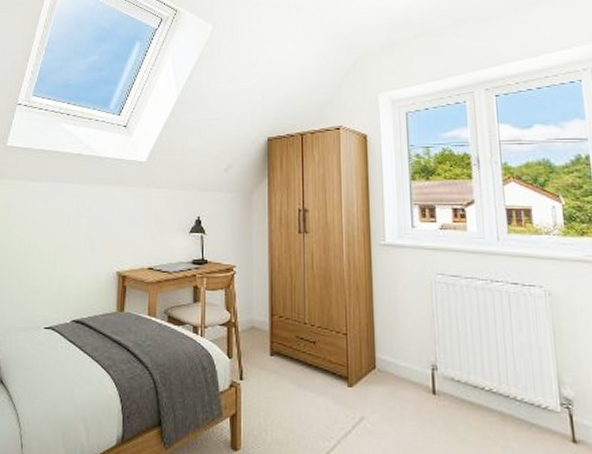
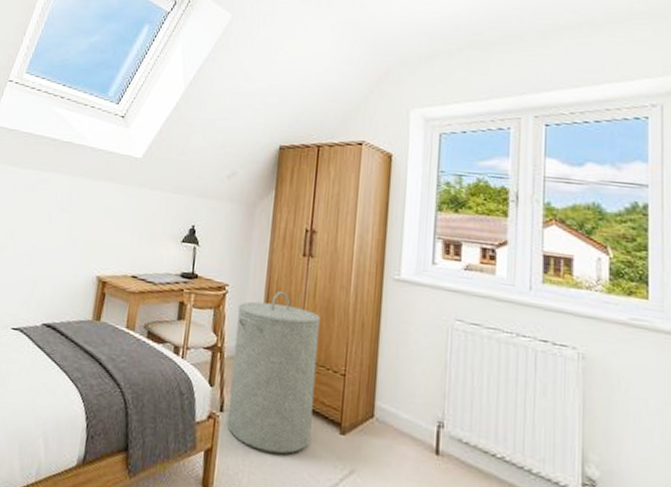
laundry hamper: none [246,267,322,411] -> present [227,291,321,454]

